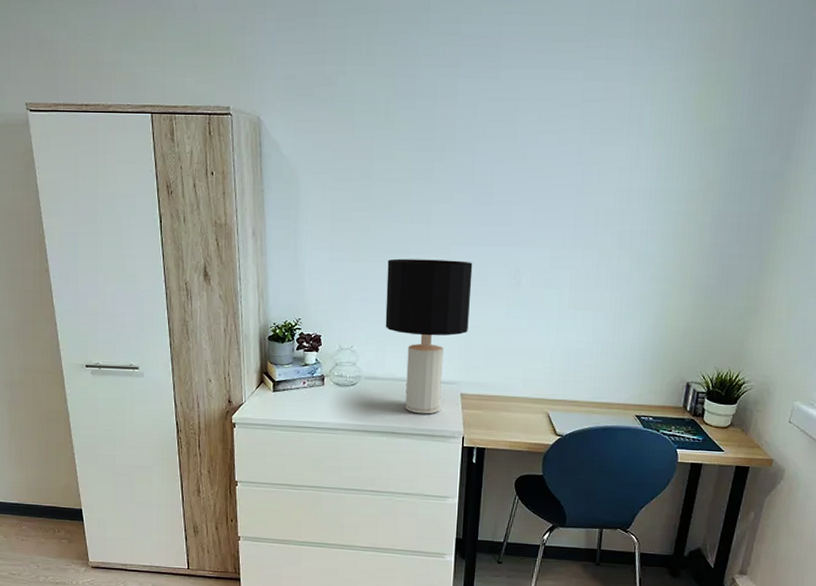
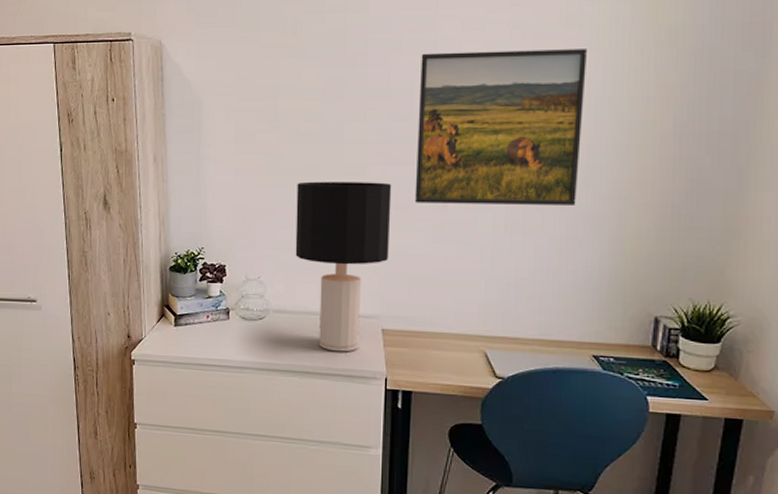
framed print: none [492,142,646,285] -> present [414,49,588,205]

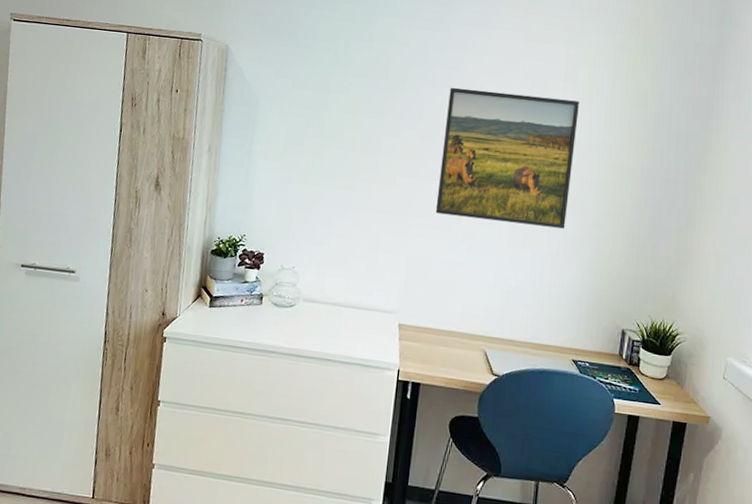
desk lamp: present [295,181,392,352] -> none [328,184,417,343]

